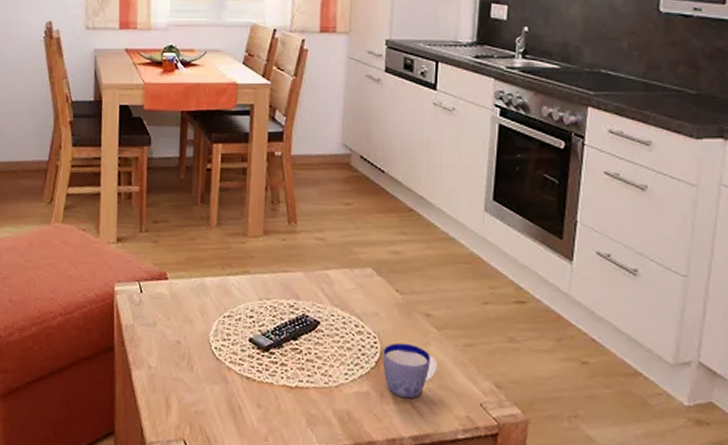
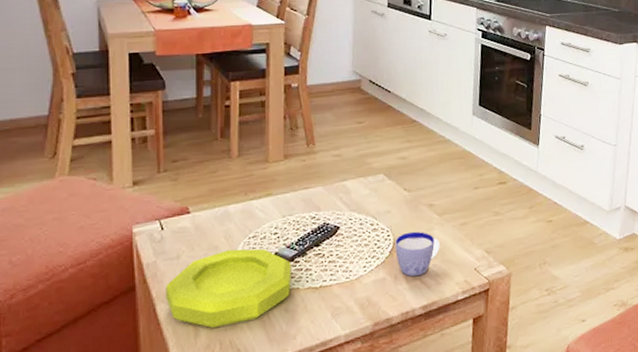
bowl: none [141,326,266,409] -> present [166,248,291,329]

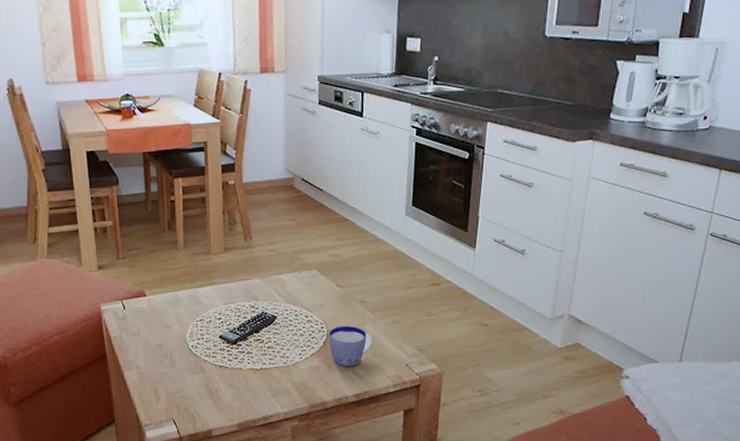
bowl: present [166,248,291,329] -> none [130,330,235,396]

